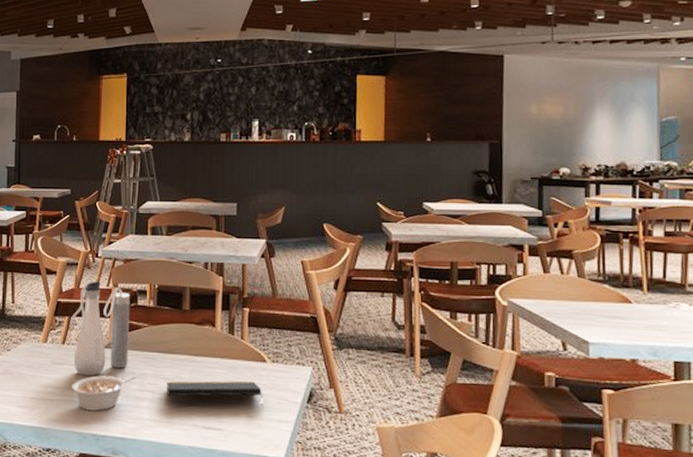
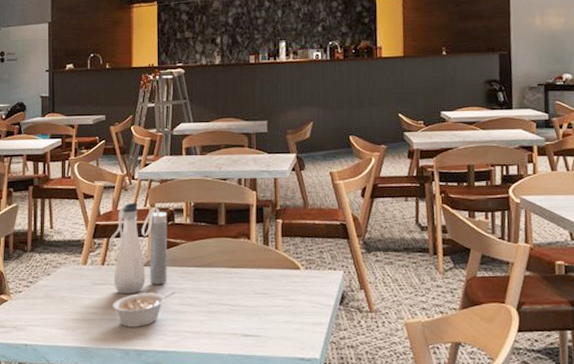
notepad: present [167,381,263,407] -> none [206,288,298,312]

